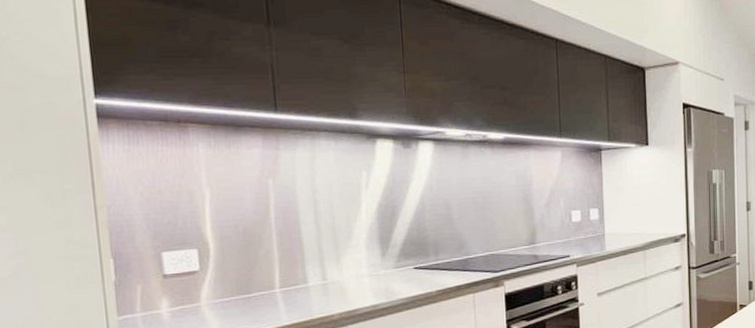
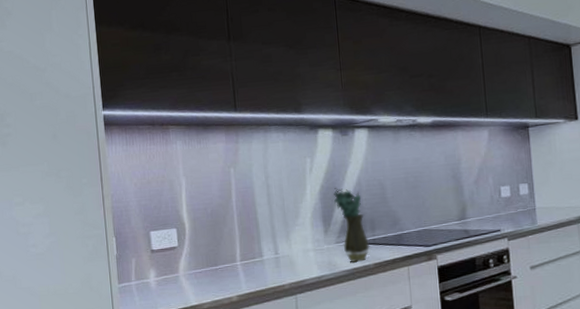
vase: none [392,206,433,290] -> present [333,188,370,263]

